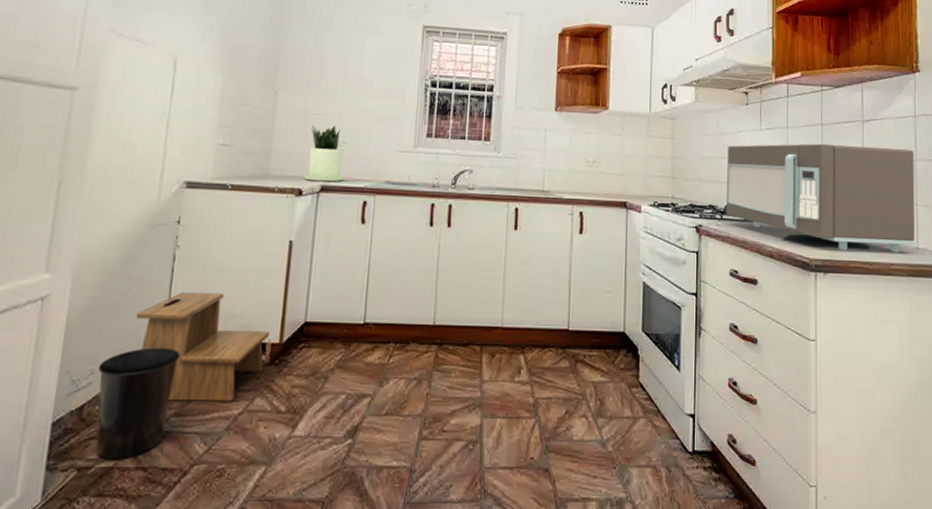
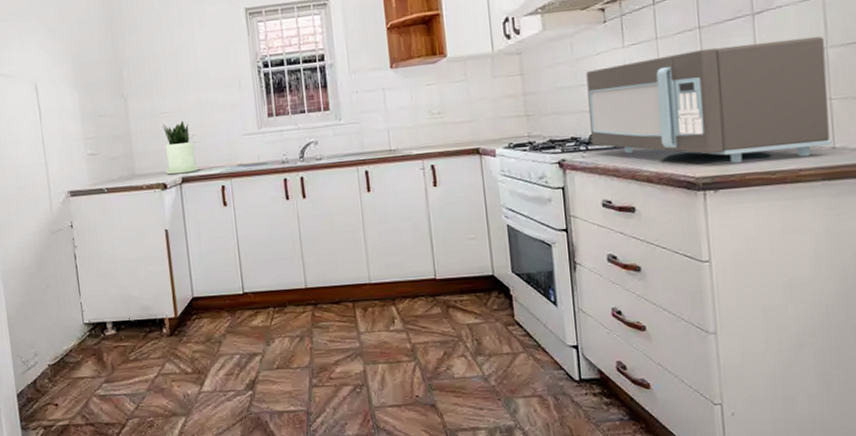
waste bin: present [94,348,181,460] -> none [39,330,102,420]
step stool: present [135,292,269,402] -> none [57,281,166,372]

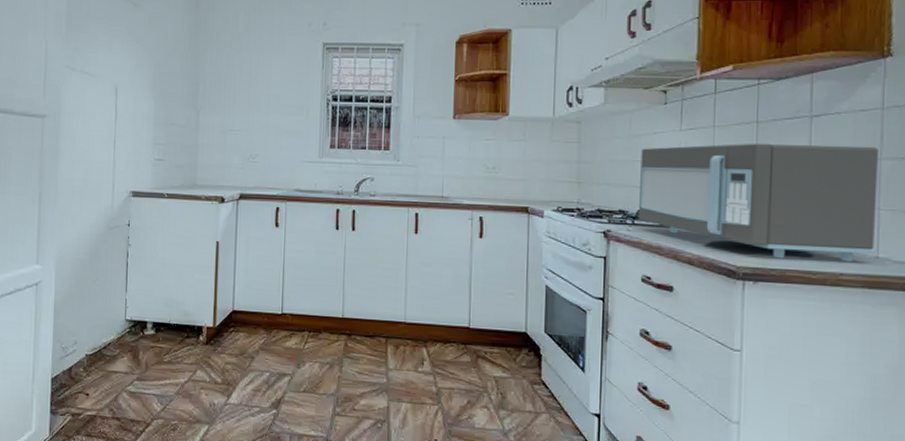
planter: present [162,120,200,175] -> none [225,139,258,191]

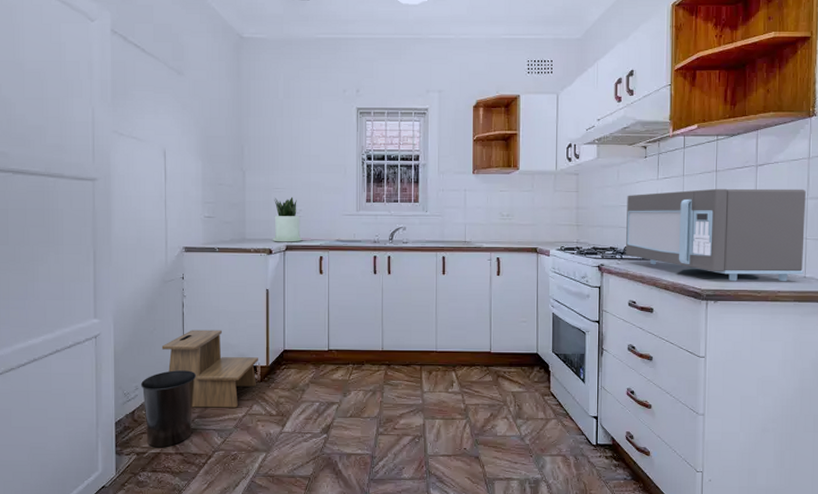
waste bin: none [79,325,138,411] -> present [140,370,197,448]
step stool: none [103,282,205,372] -> present [161,330,258,408]
planter: none [225,139,258,191] -> present [272,196,303,242]

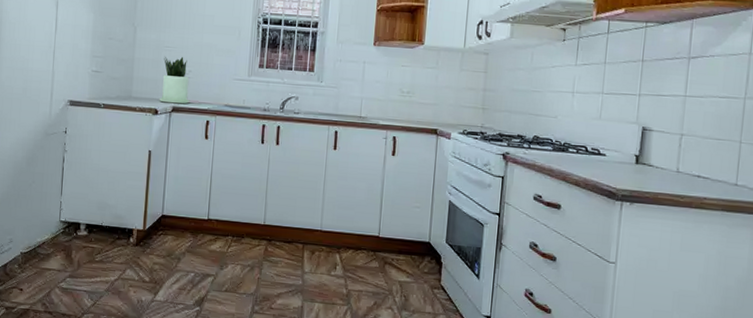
waste bin: present [140,370,197,448] -> none [14,226,72,305]
step stool: present [161,330,258,408] -> none [38,186,135,271]
microwave: present [625,188,806,282] -> none [533,79,744,188]

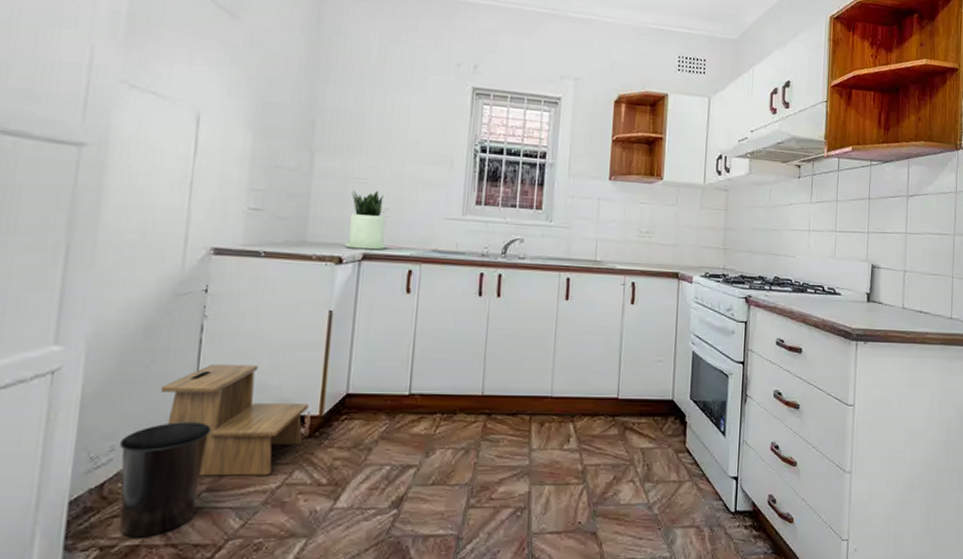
waste bin: none [14,226,72,305] -> present [118,422,212,538]
step stool: none [38,186,135,271] -> present [160,364,308,476]

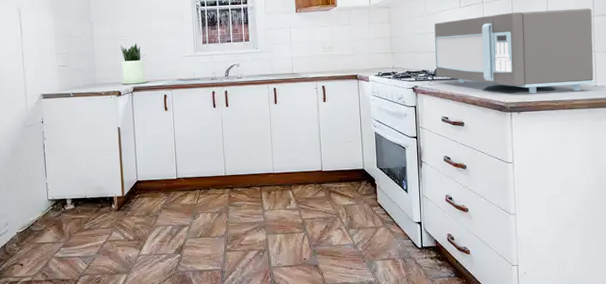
waste bin: present [118,422,212,538] -> none [9,205,60,277]
step stool: present [160,364,308,476] -> none [27,166,115,238]
microwave: none [774,217,953,323] -> present [434,8,595,94]

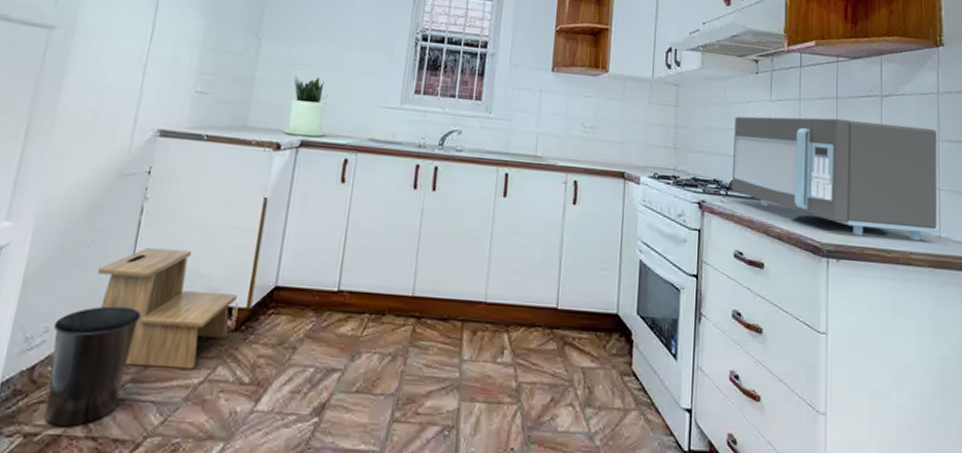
waste bin: none [9,205,60,277] -> present [43,306,142,428]
step stool: none [27,166,115,238] -> present [97,247,237,370]

